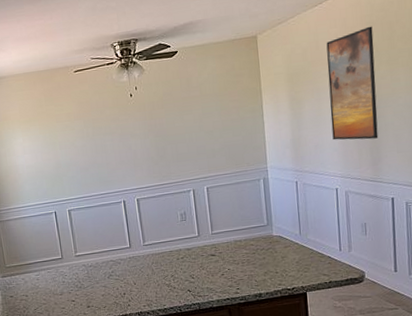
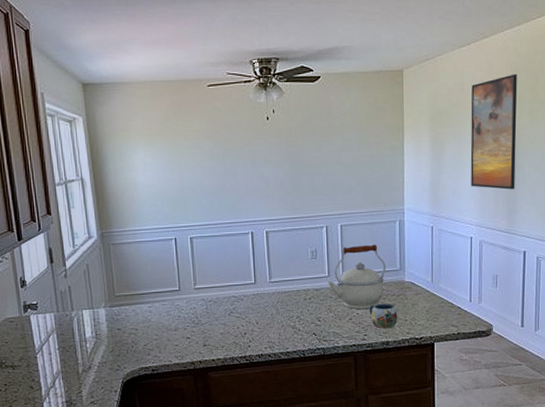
kettle: none [198,203,254,265] -> present [328,244,386,310]
mug: none [240,258,269,281] -> present [369,304,398,328]

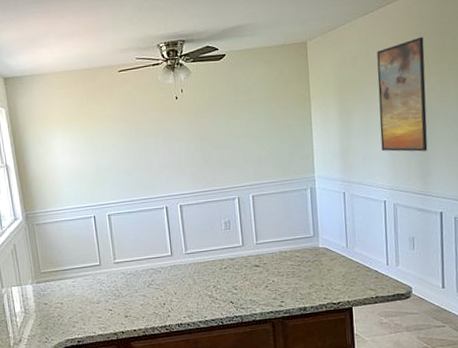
kettle: present [328,244,386,310] -> none [242,212,300,277]
mug: present [369,304,398,328] -> none [284,270,314,294]

